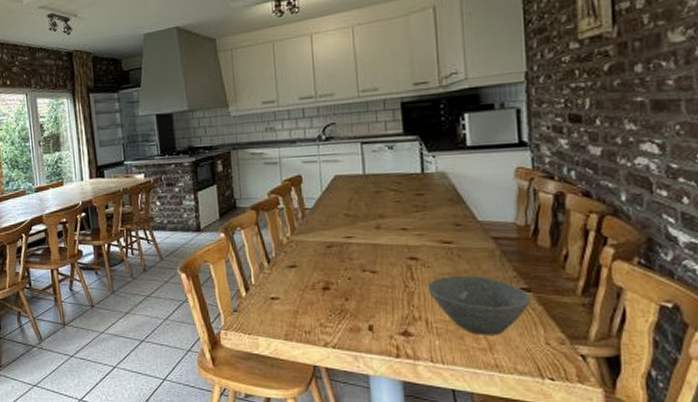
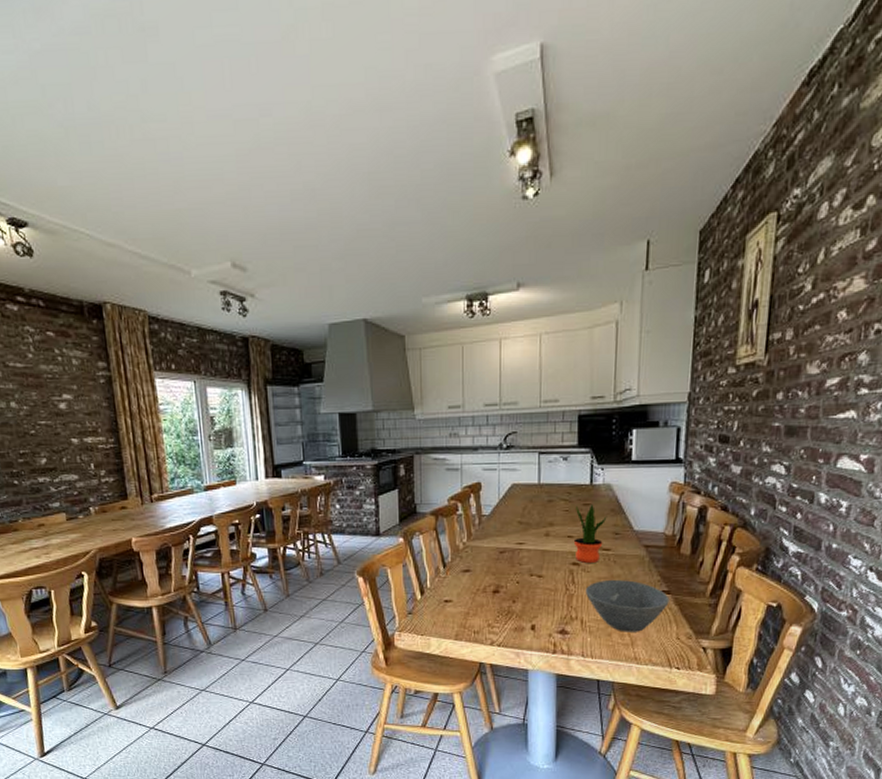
potted plant: none [408,195,445,257] -> present [573,505,607,563]

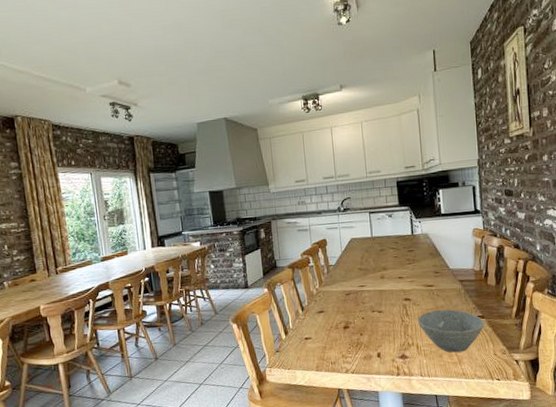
potted plant: present [573,505,607,563] -> none [403,251,428,298]

